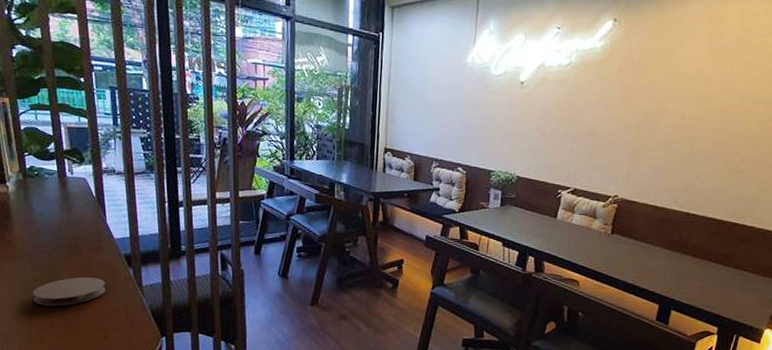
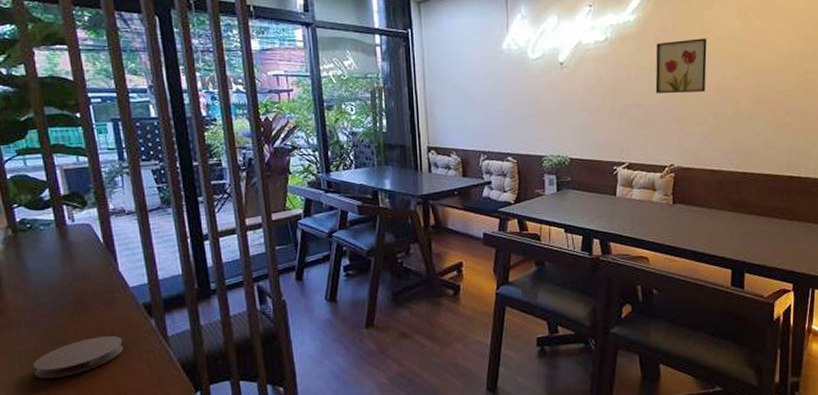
wall art: none [611,72,672,128] -> present [655,38,707,94]

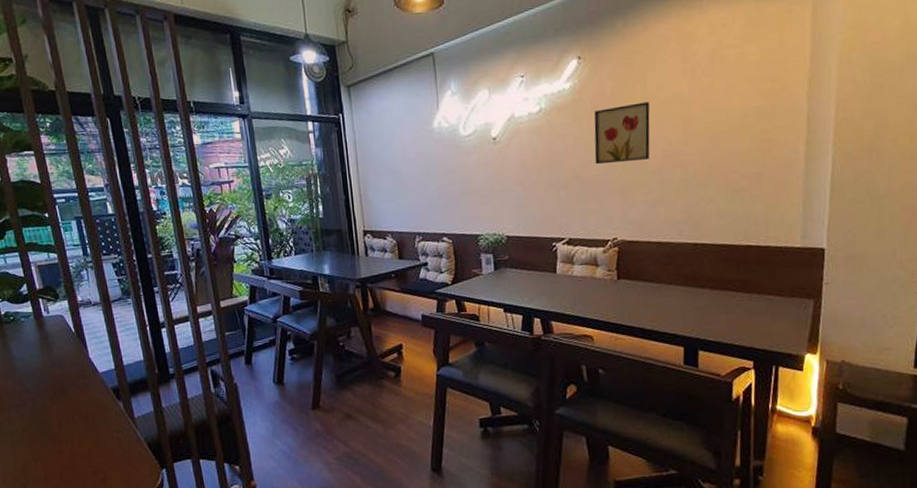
coaster: present [33,336,123,379] -> none [23,417,97,456]

